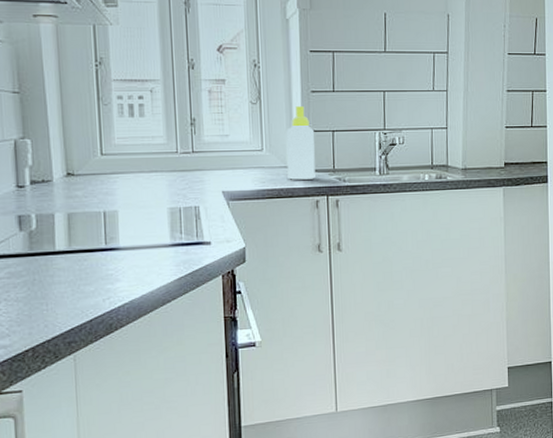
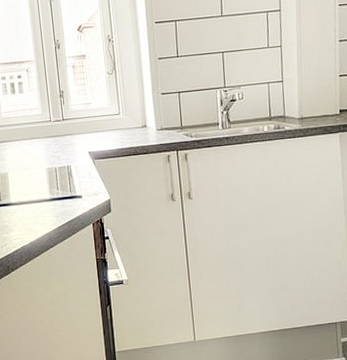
soap bottle: present [286,106,315,180] -> none [138,72,166,139]

